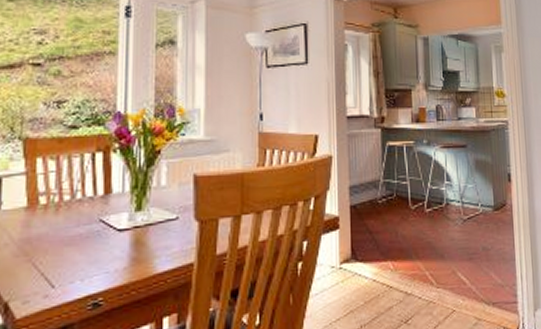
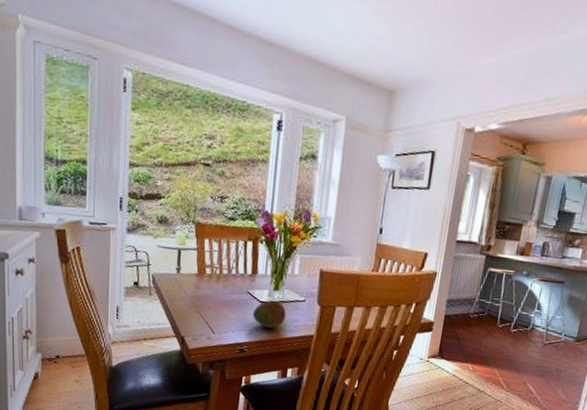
fruit: none [109,226,155,265] -> present [253,300,287,328]

